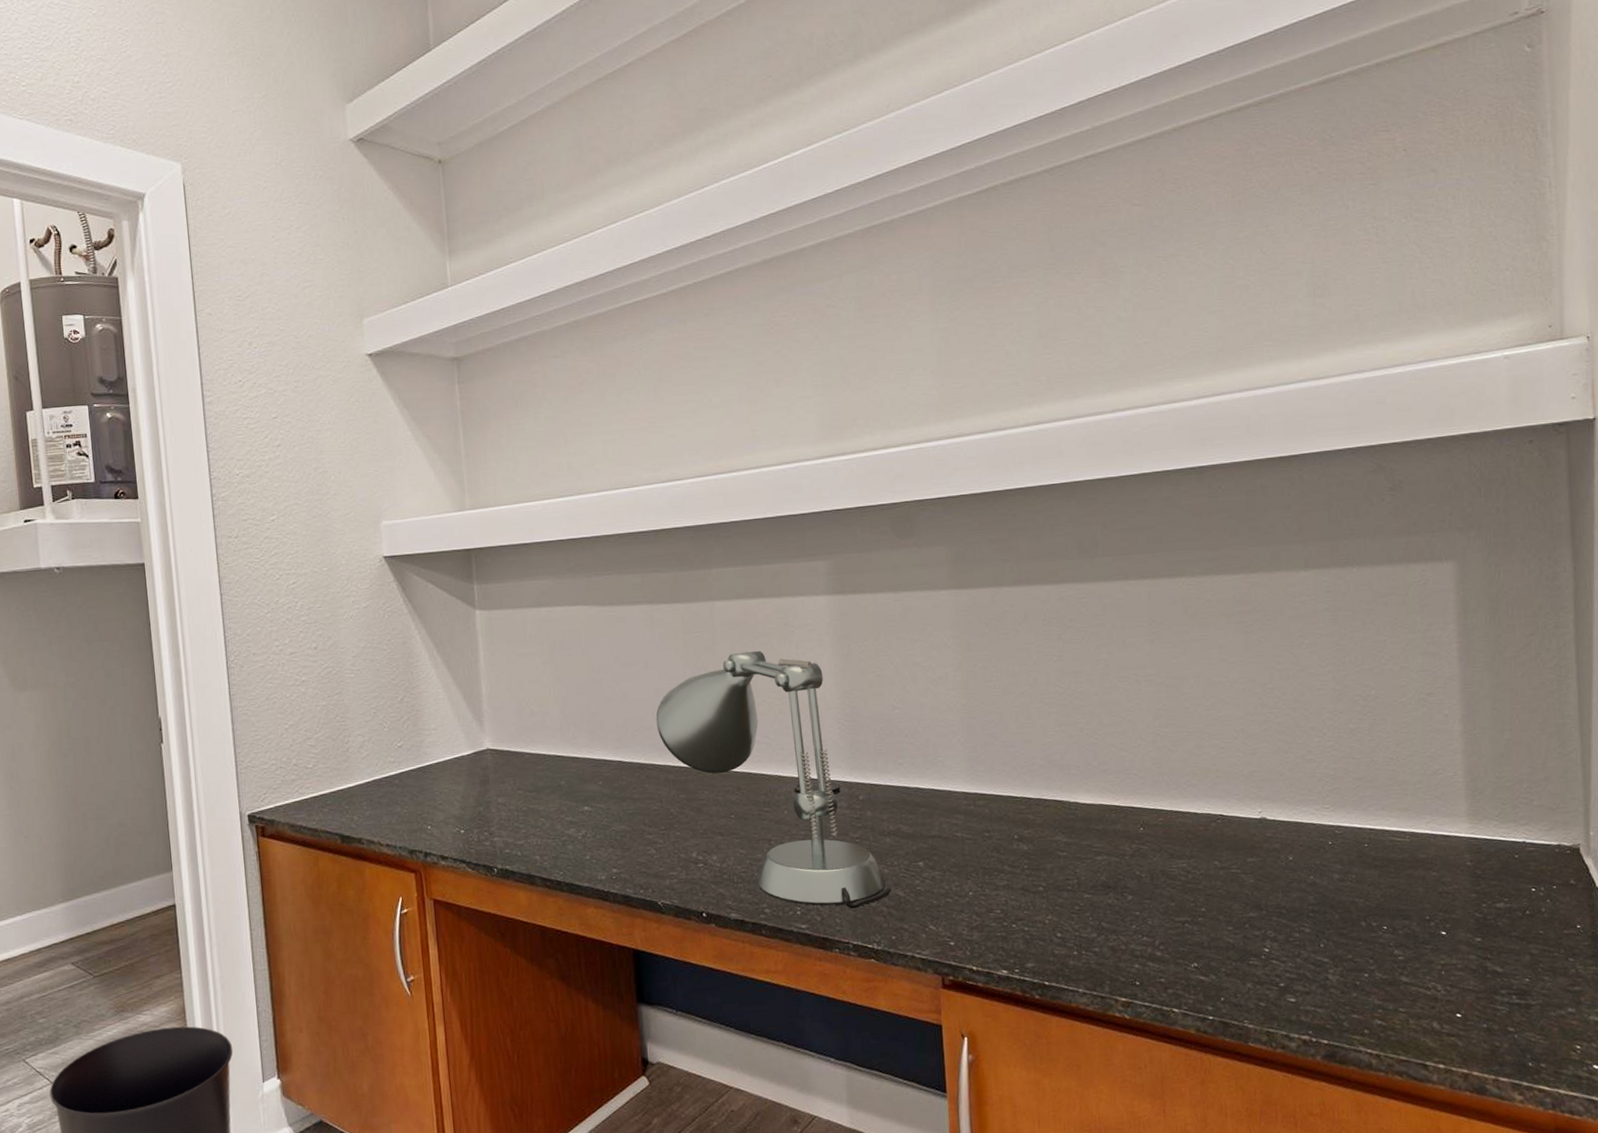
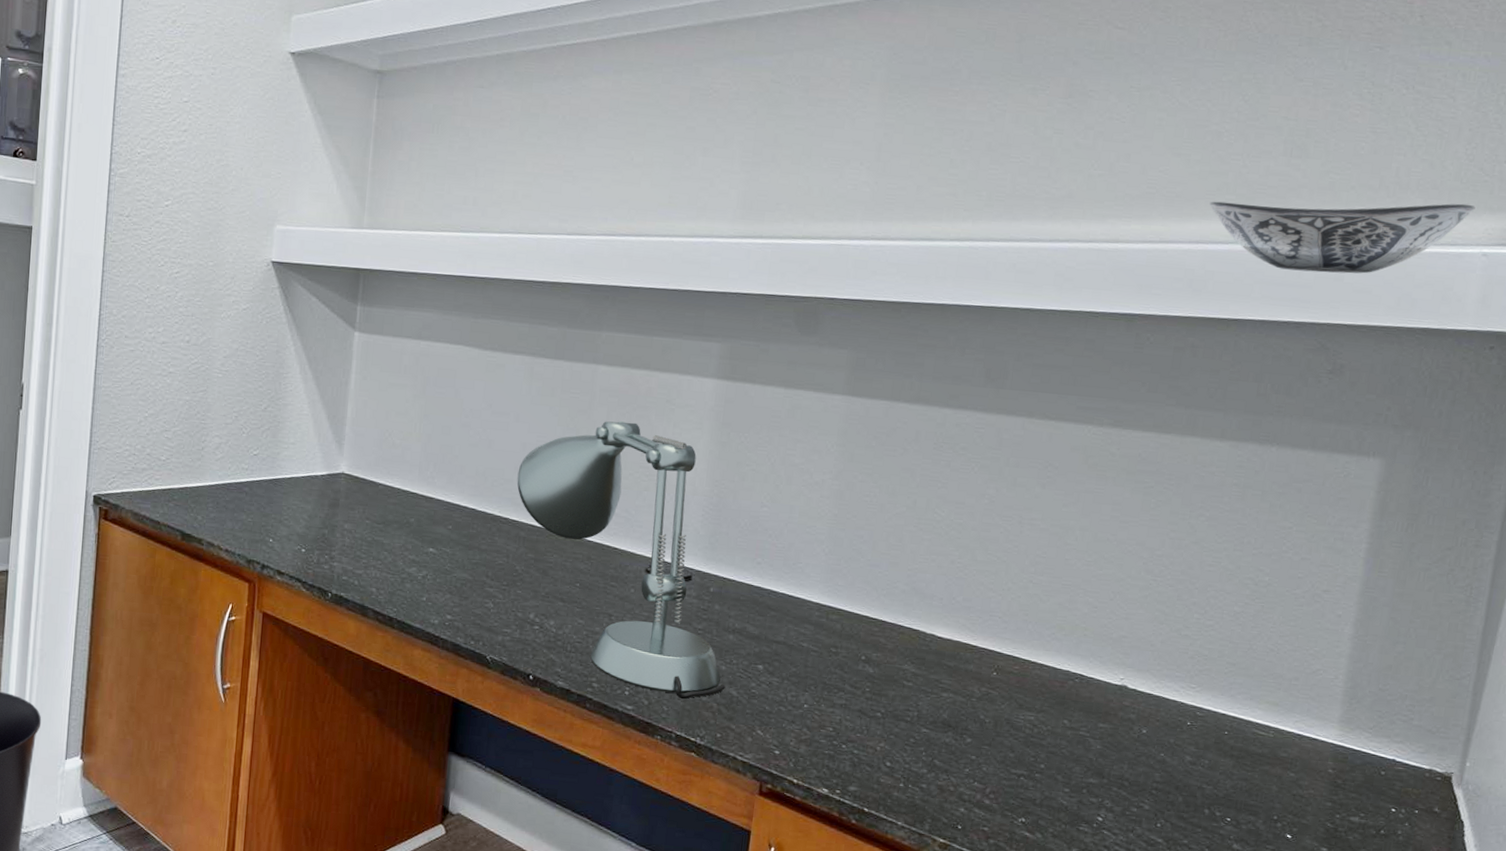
decorative bowl: none [1250,313,1489,402] -> present [1209,201,1476,274]

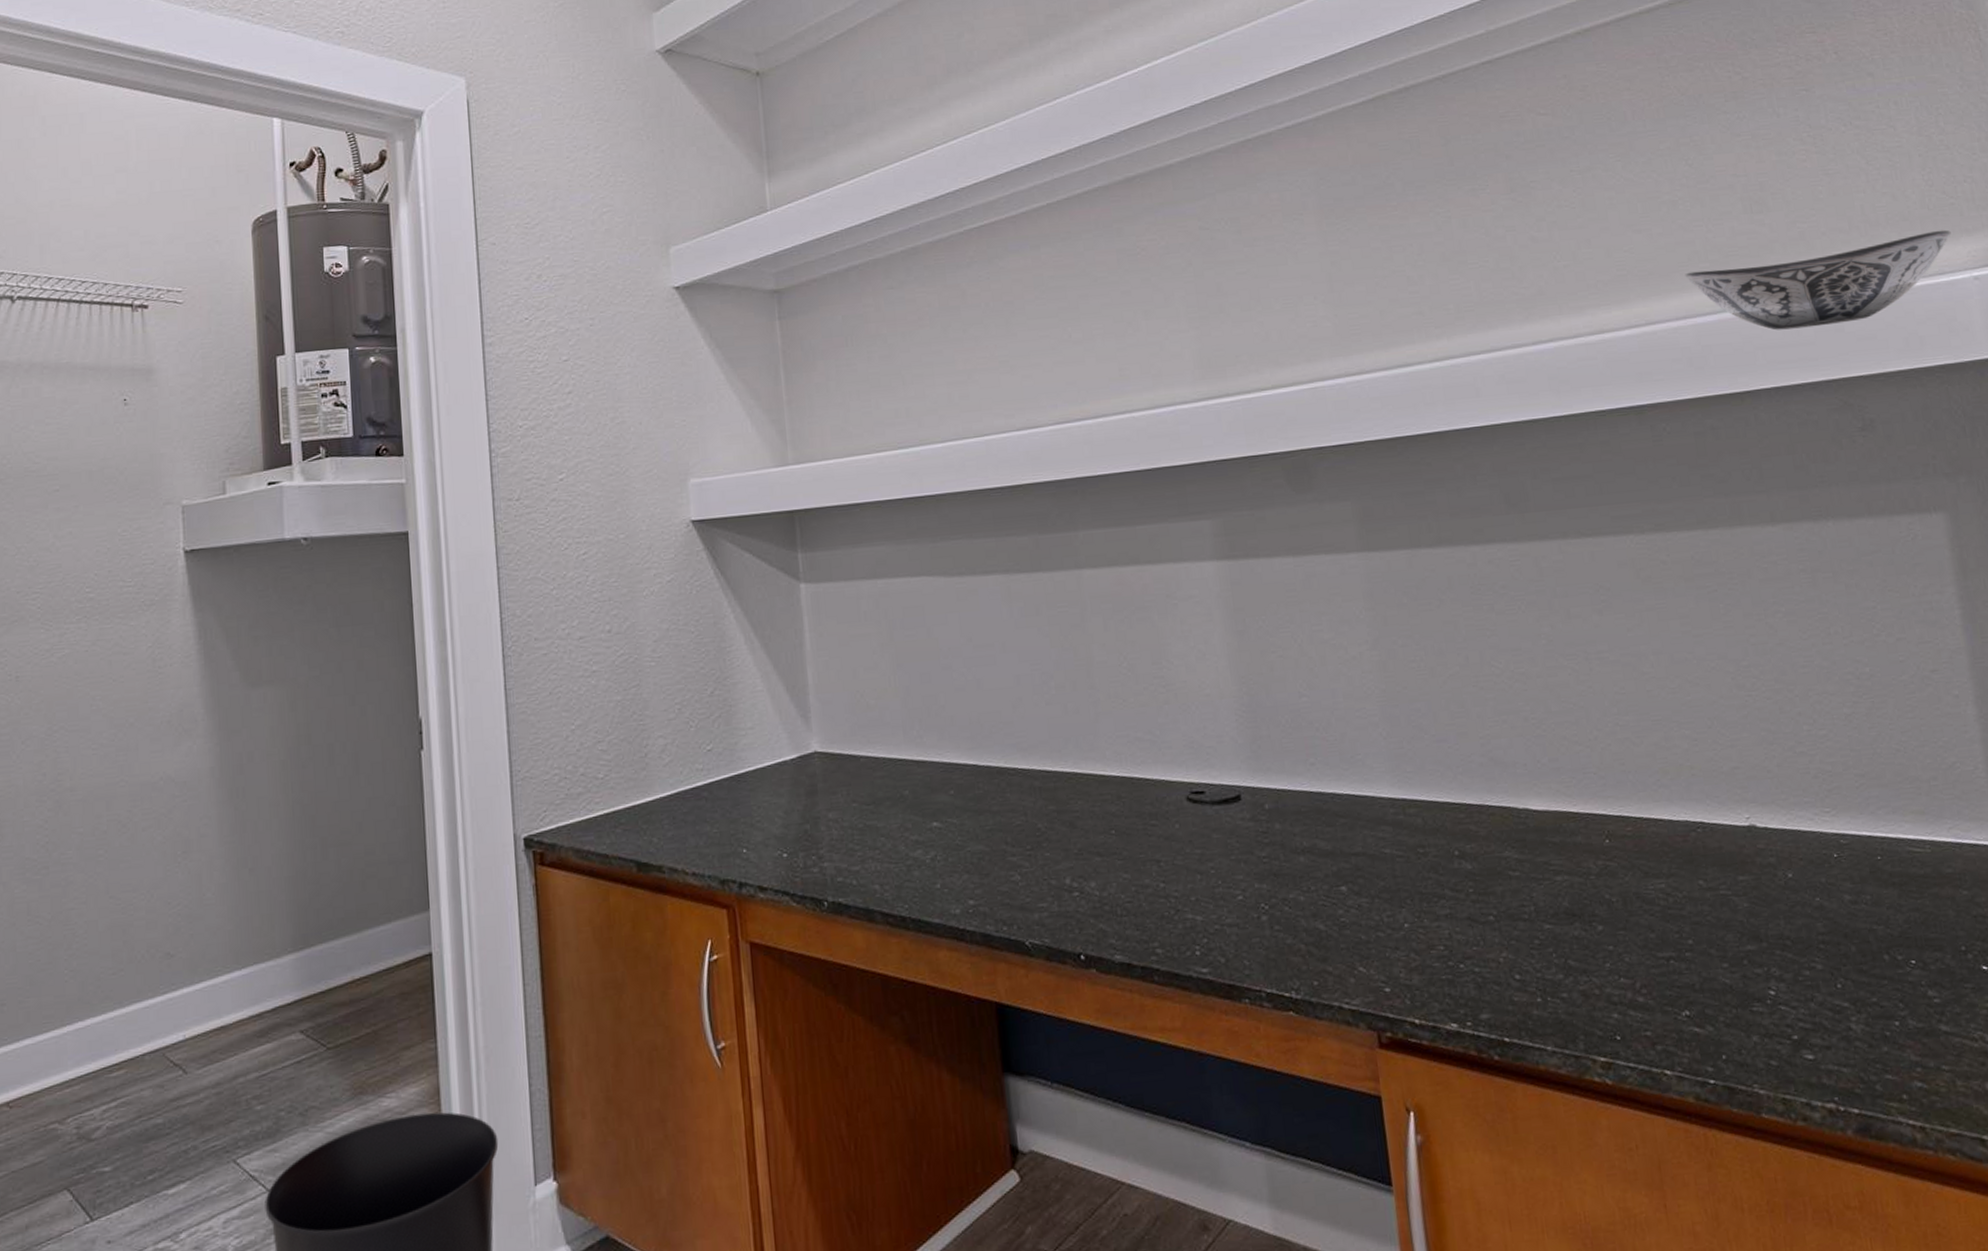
desk lamp: present [516,421,725,699] -> none [1016,627,1310,946]

